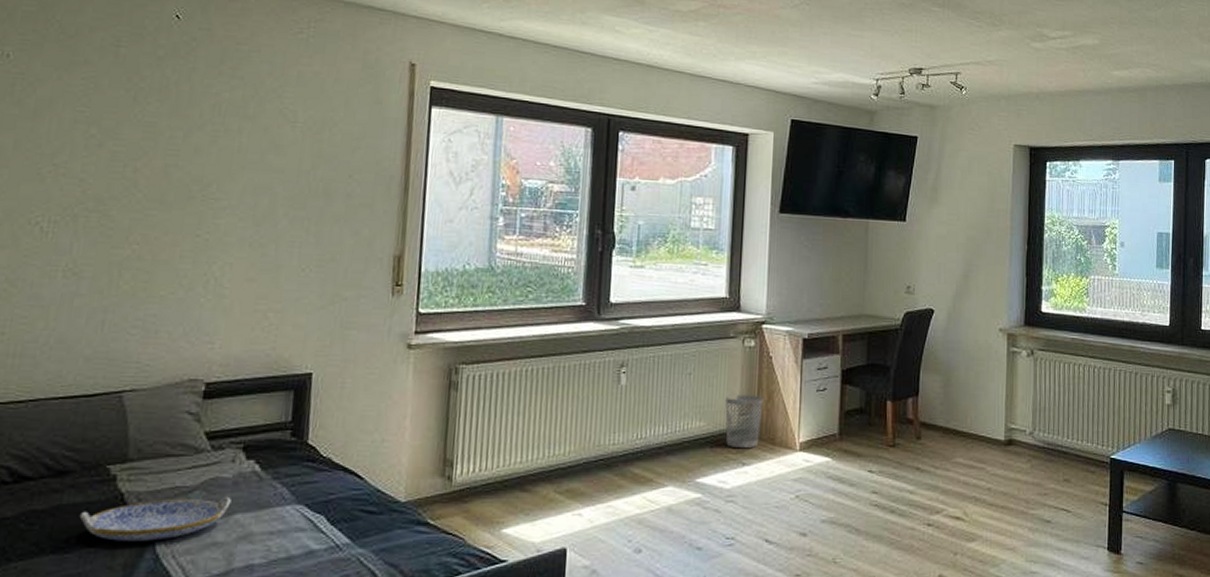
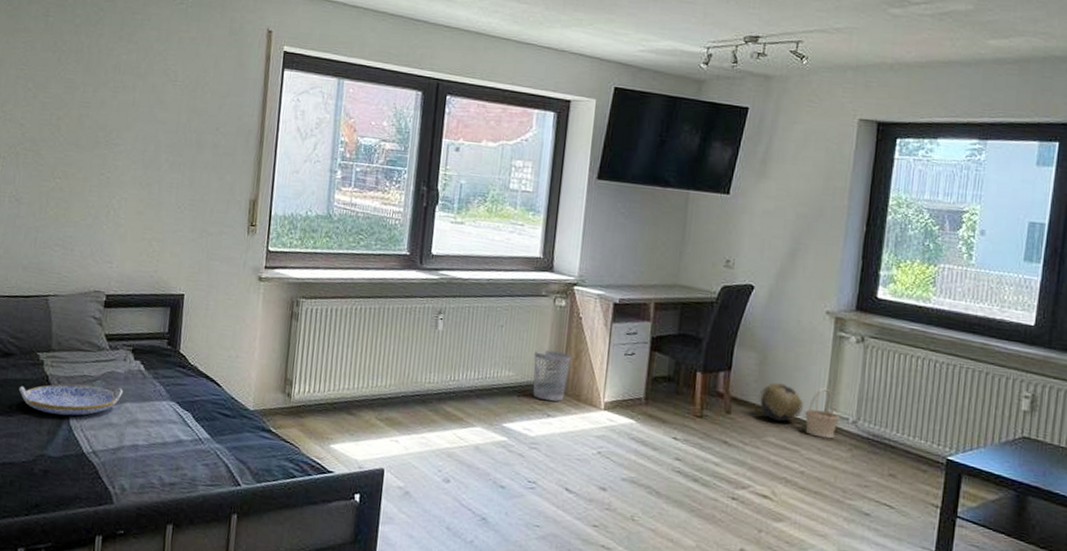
decorative ball: none [945,403,985,441] -> present [759,382,803,422]
basket: none [986,403,1018,452] -> present [804,387,840,439]

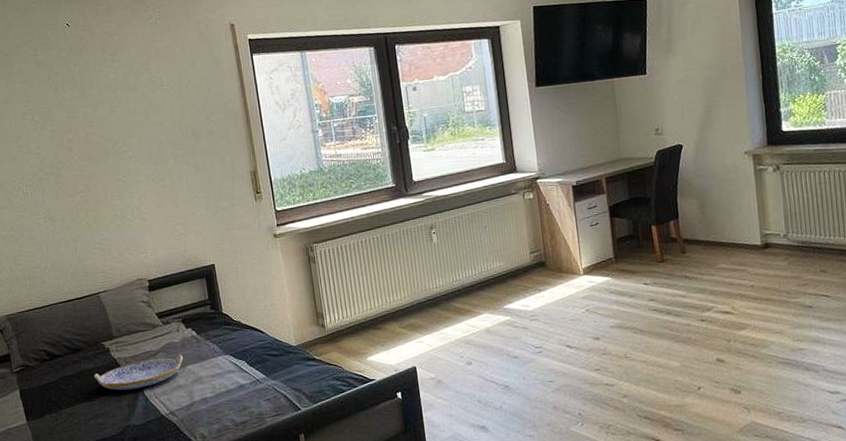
wastebasket: present [533,349,572,402] -> none [517,236,549,279]
decorative ball: present [759,382,803,422] -> none [705,218,742,250]
basket: present [804,387,840,439] -> none [743,213,773,255]

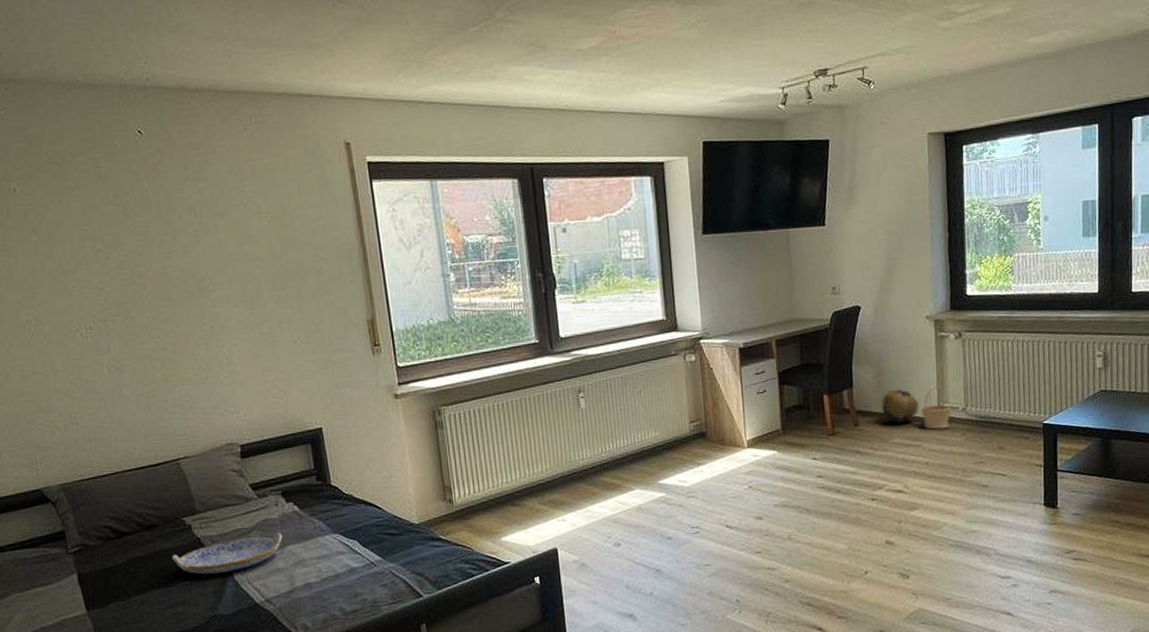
decorative ball: none [705,218,742,250] -> present [880,389,919,423]
basket: none [743,213,773,255] -> present [920,384,951,430]

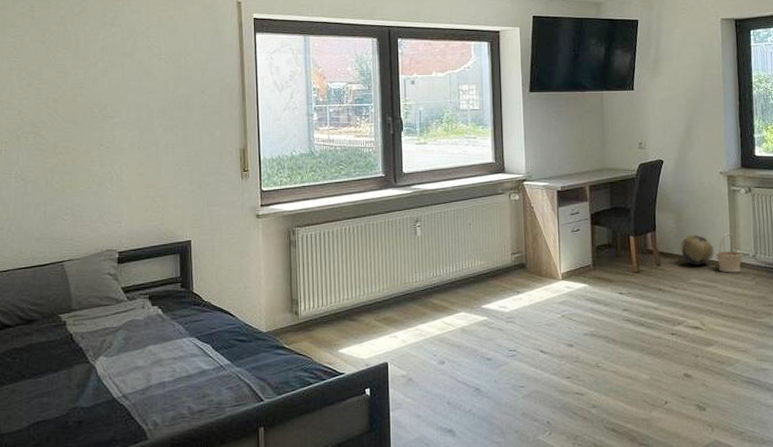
serving tray: present [171,532,282,575] -> none [44,333,145,368]

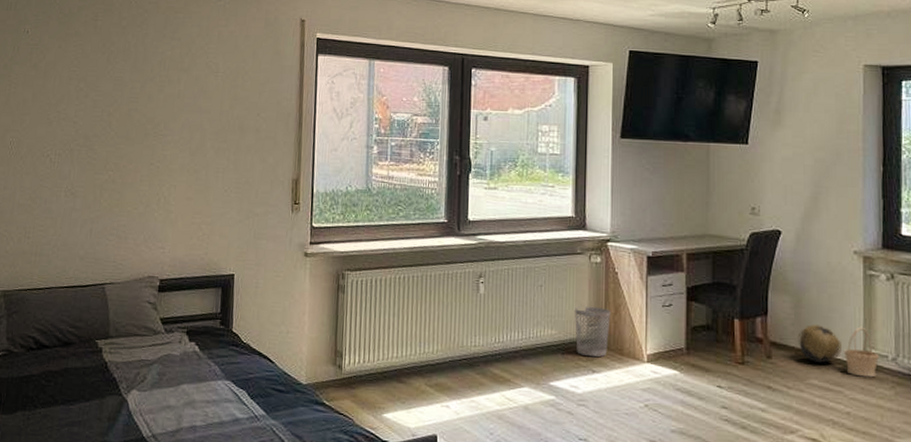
wastebasket: none [500,238,530,281] -> present [575,306,611,357]

